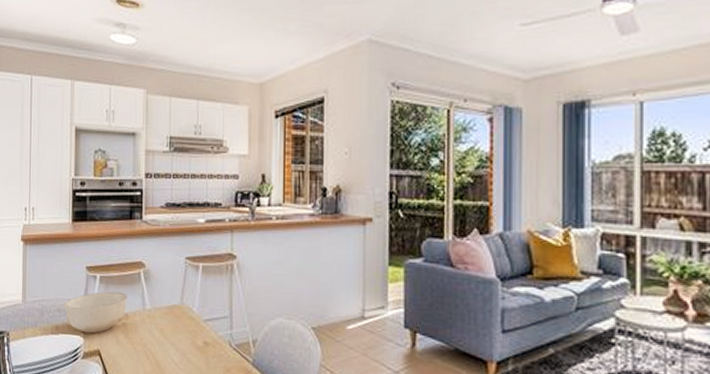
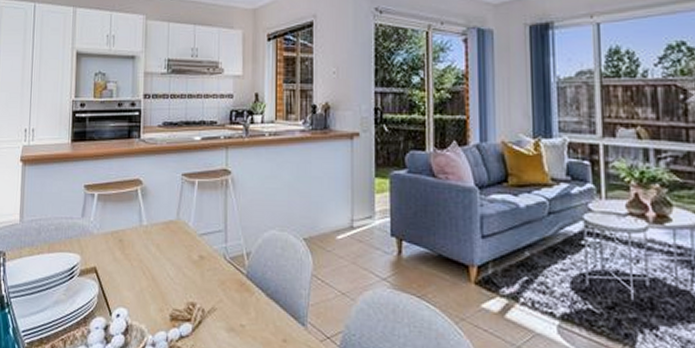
bowl: present [63,291,128,334] -> none [61,208,125,251]

